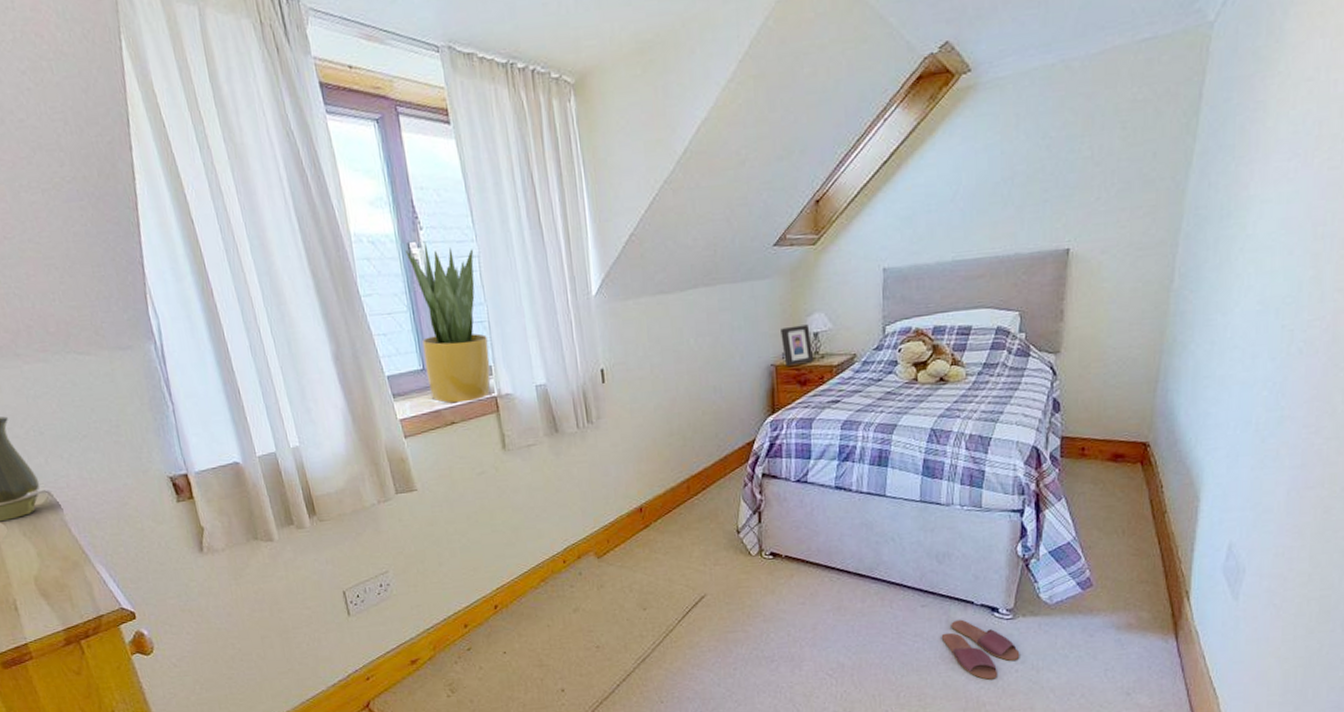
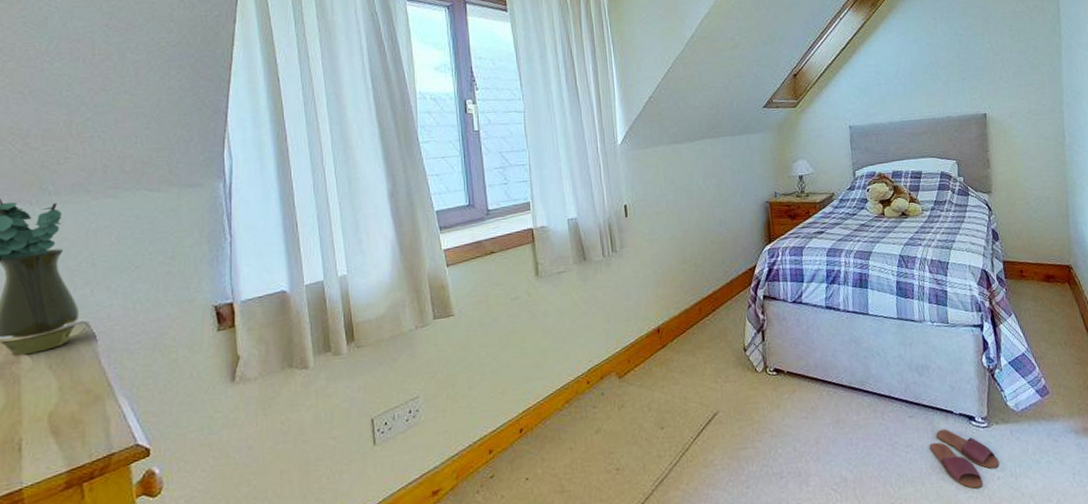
planter: present [406,241,491,404] -> none [462,99,529,235]
picture frame: present [781,324,815,366] -> none [772,169,801,203]

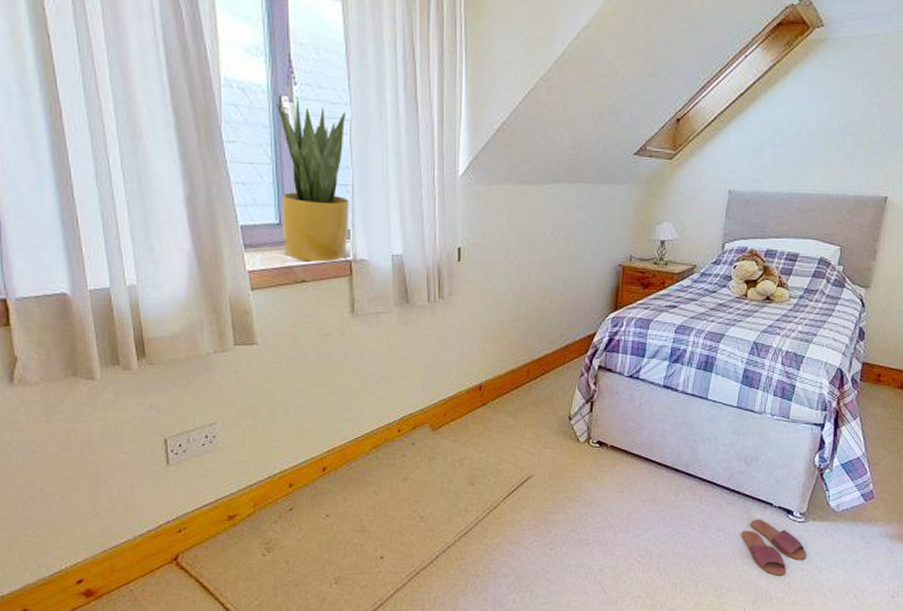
planter: none [462,99,529,235] -> present [277,97,349,263]

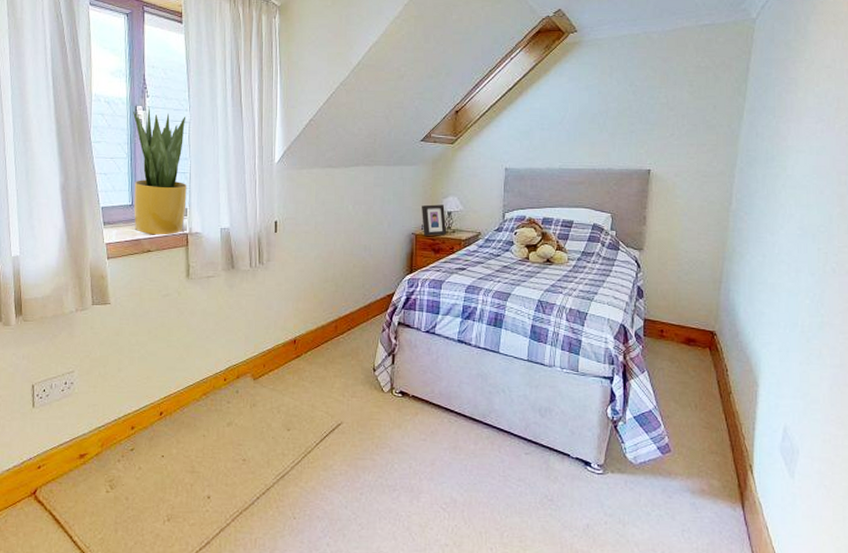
picture frame: none [631,231,659,268] -> present [422,204,447,236]
slippers: present [741,519,807,576] -> none [541,469,609,529]

